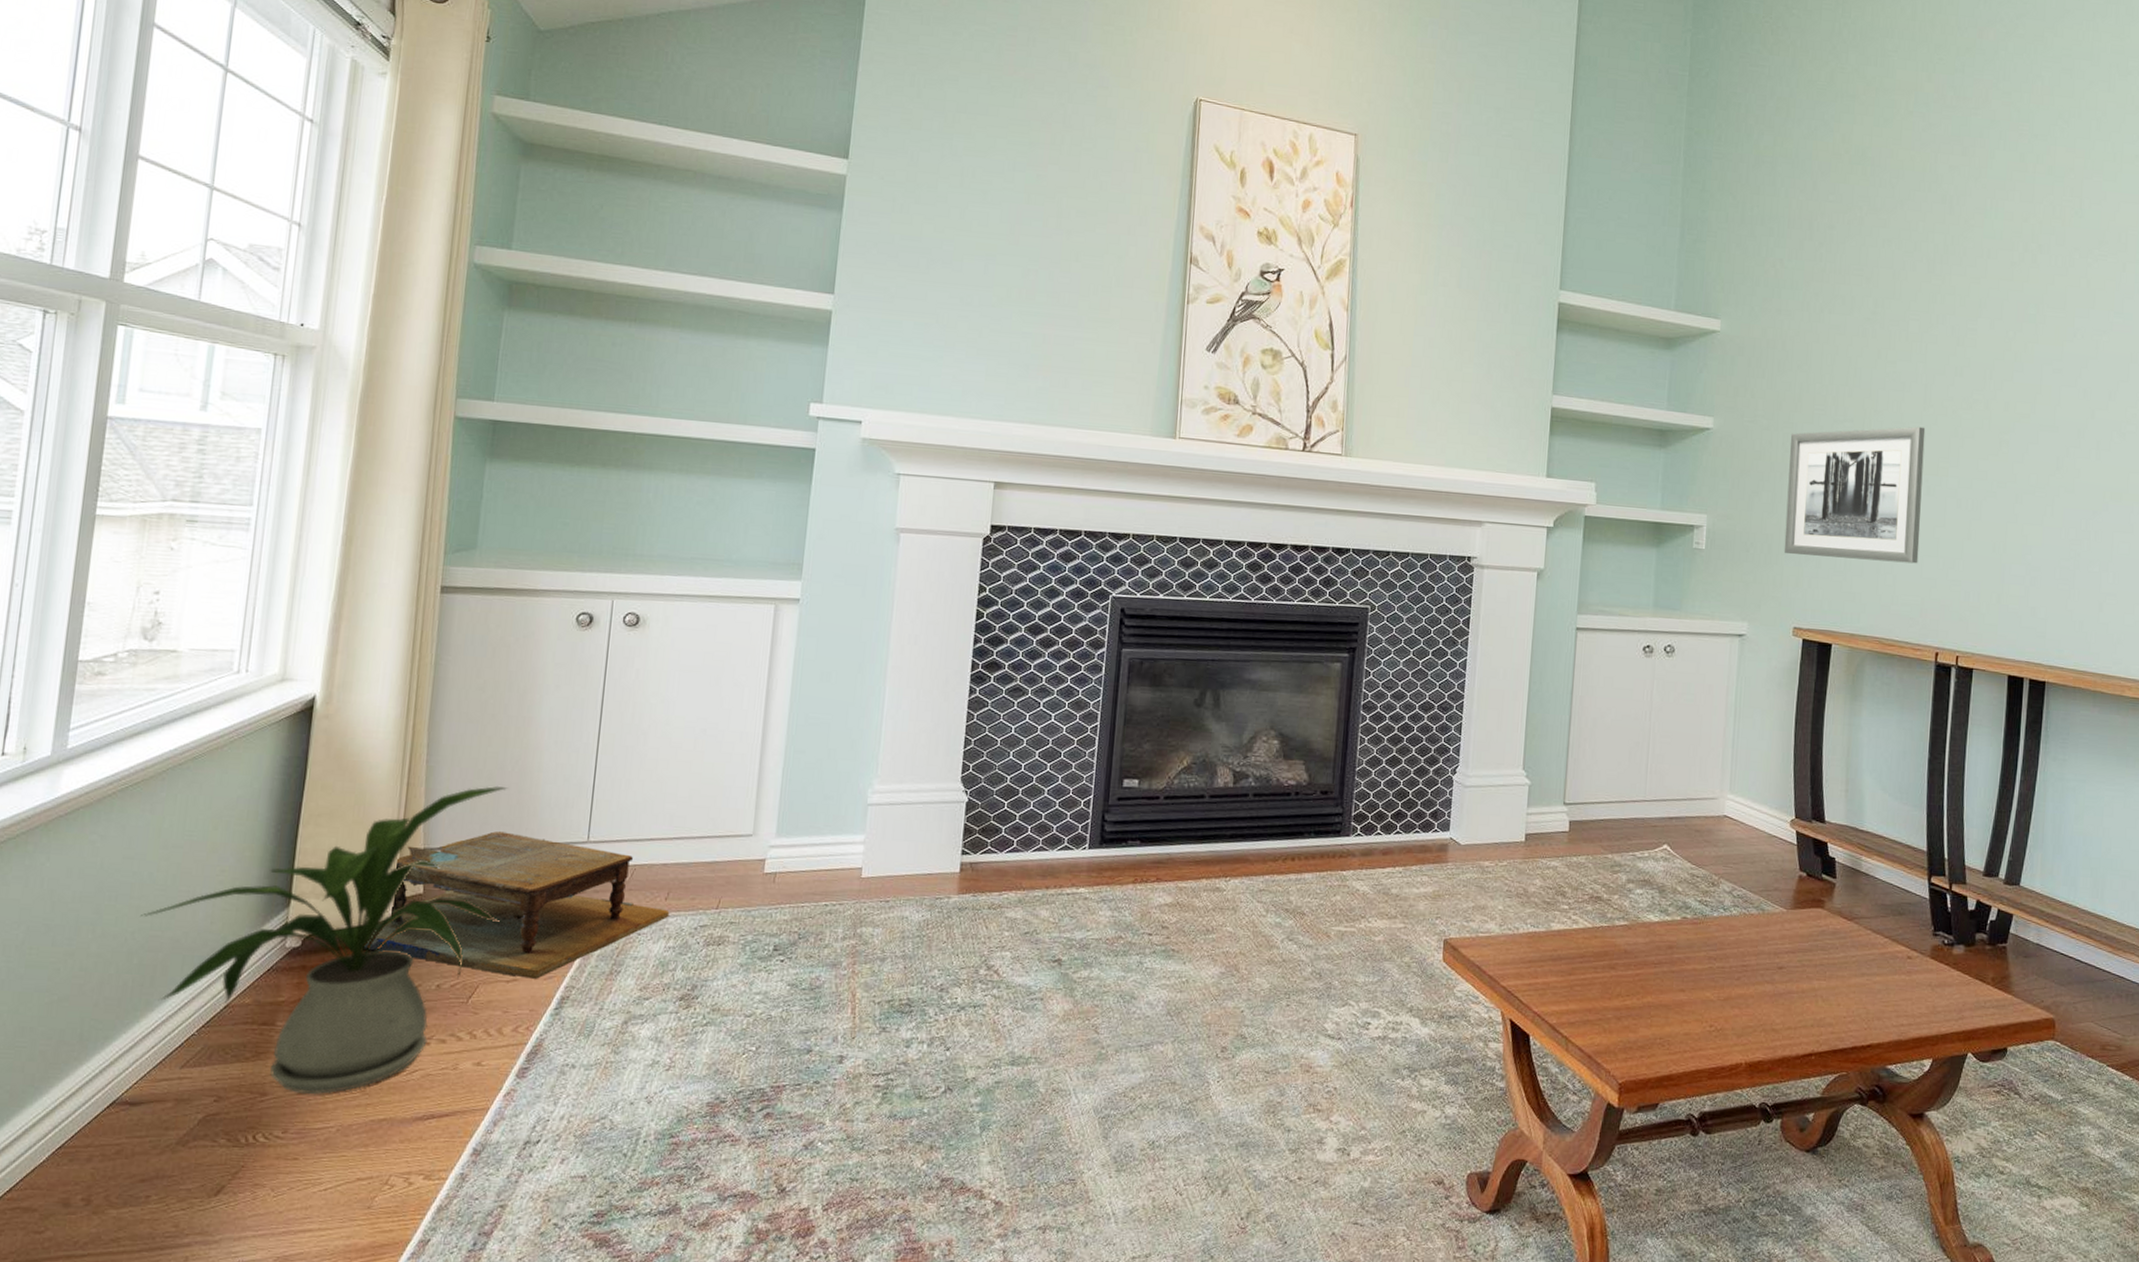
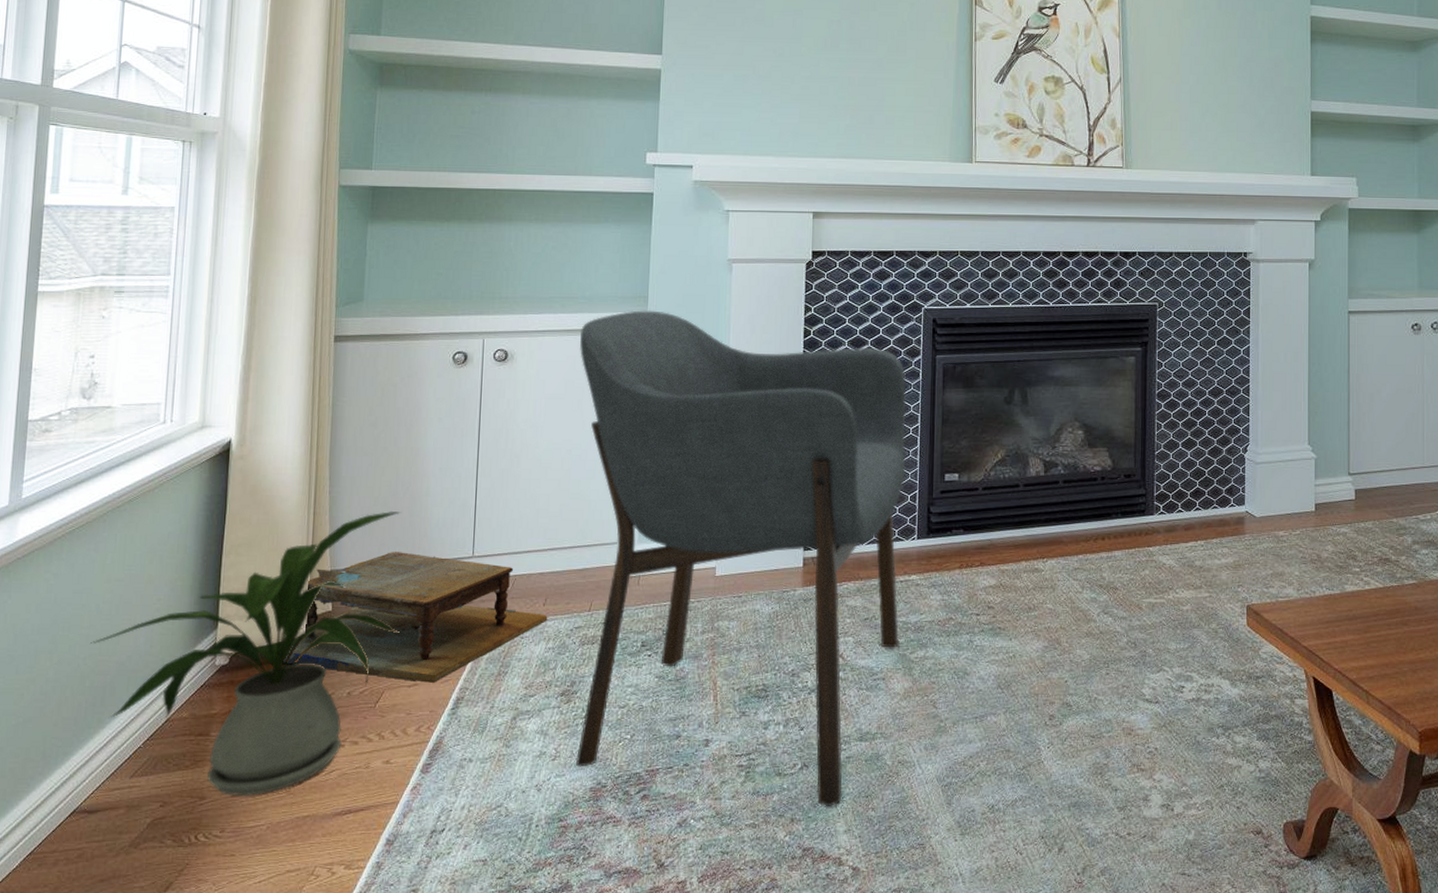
armchair: none [692,578,1087,1136] -> present [575,310,907,807]

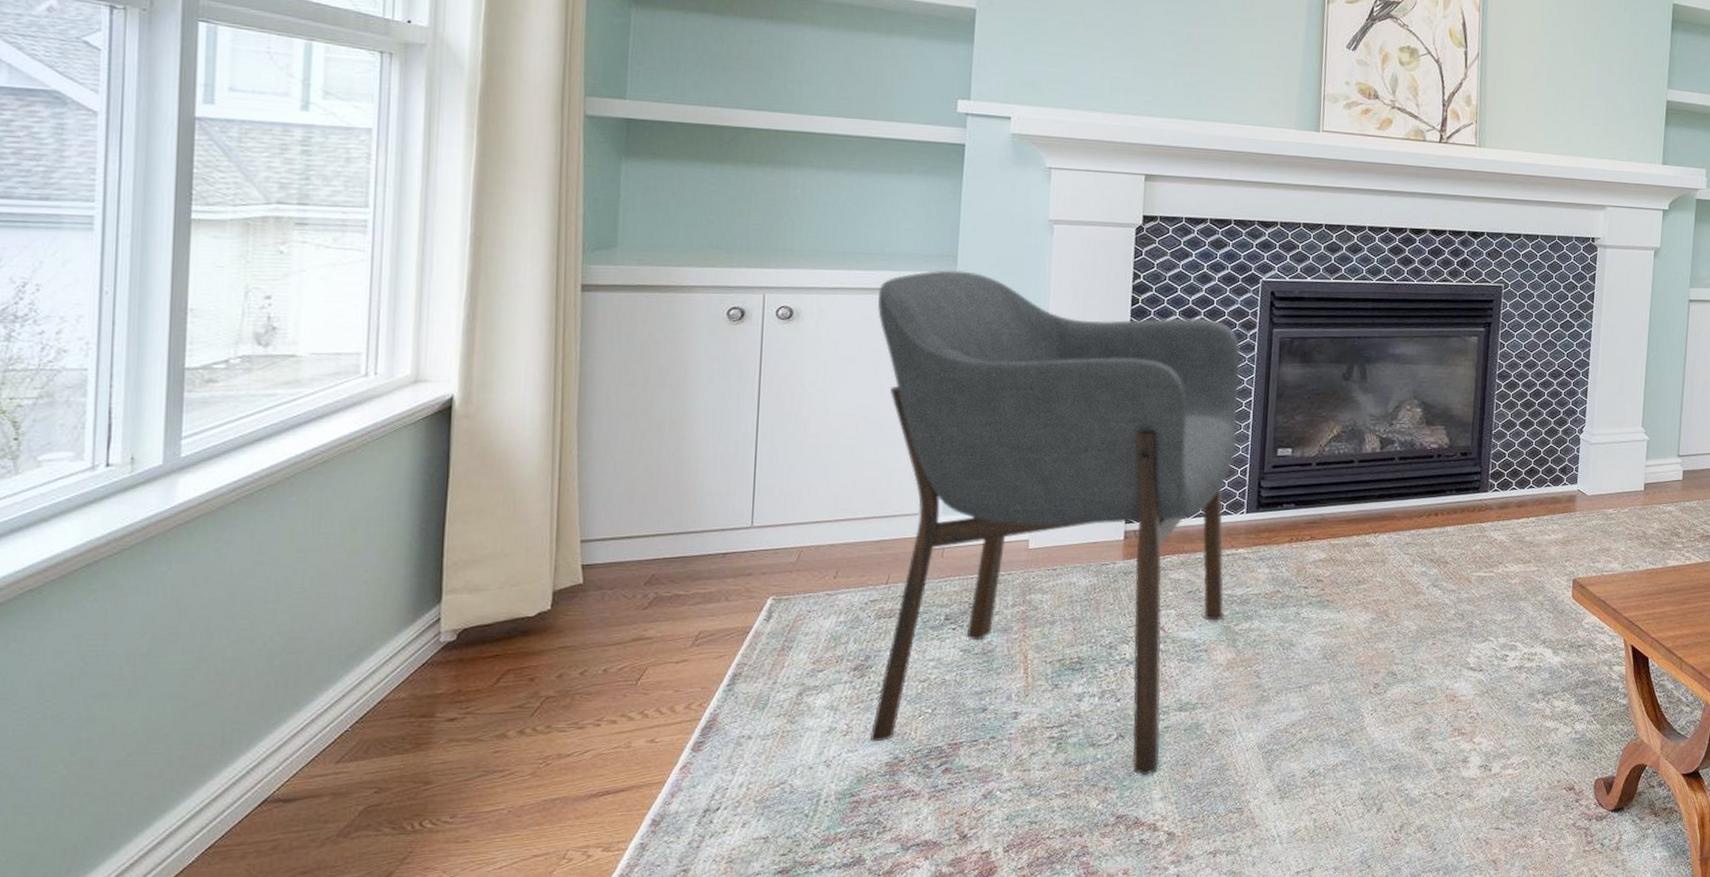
house plant: present [90,510,401,797] -> none [279,477,667,781]
footstool: present [259,552,548,683] -> none [494,521,839,658]

